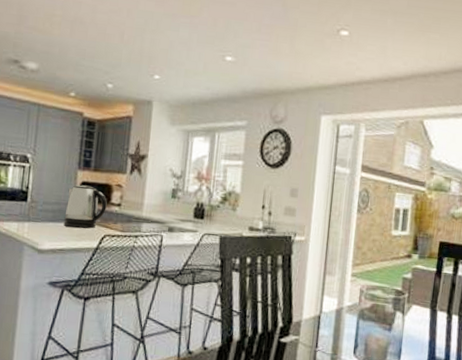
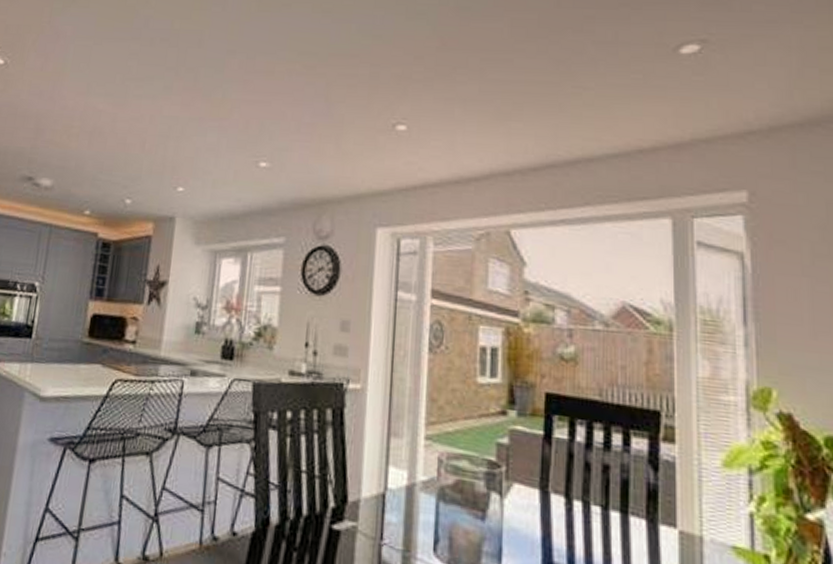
kettle: present [63,185,107,229] -> none [70,318,120,372]

